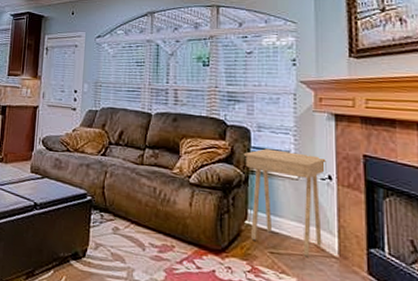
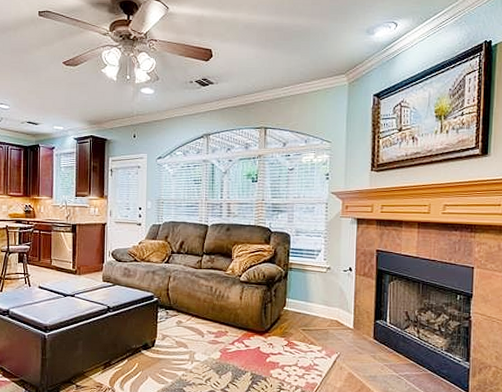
side table: present [243,148,327,258] -> none [284,249,349,331]

